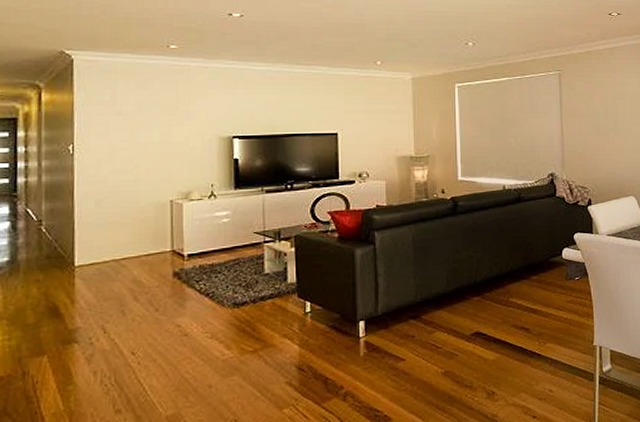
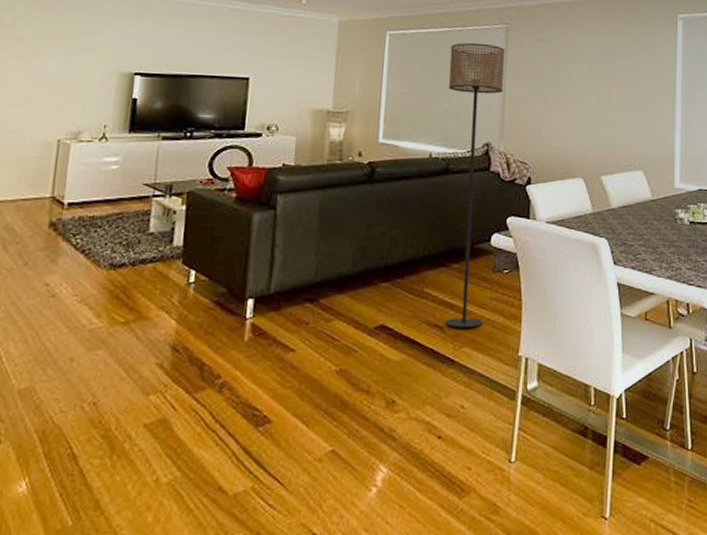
floor lamp: none [512,88,561,329] -> present [445,43,506,329]

